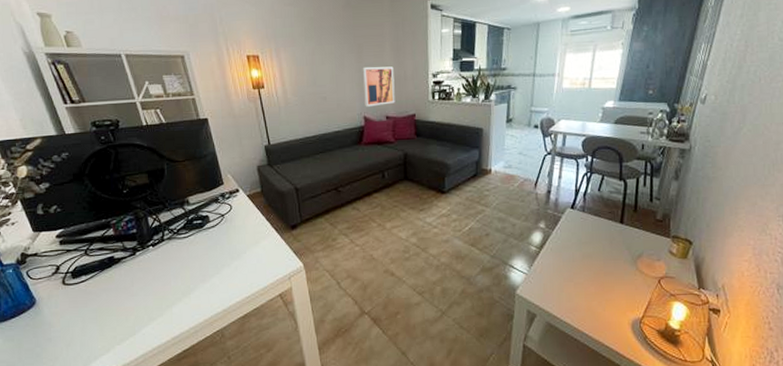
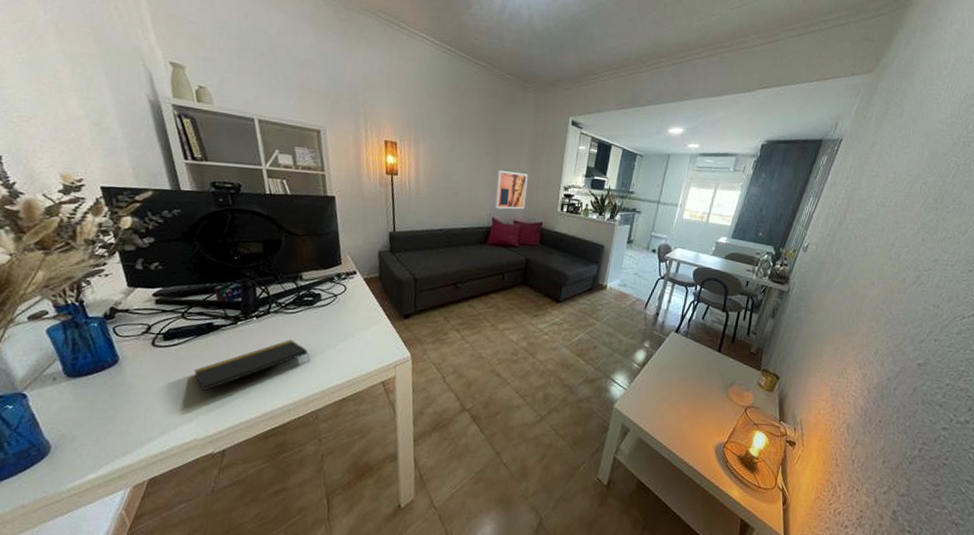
notepad: none [104,263,208,323] -> present [194,339,310,392]

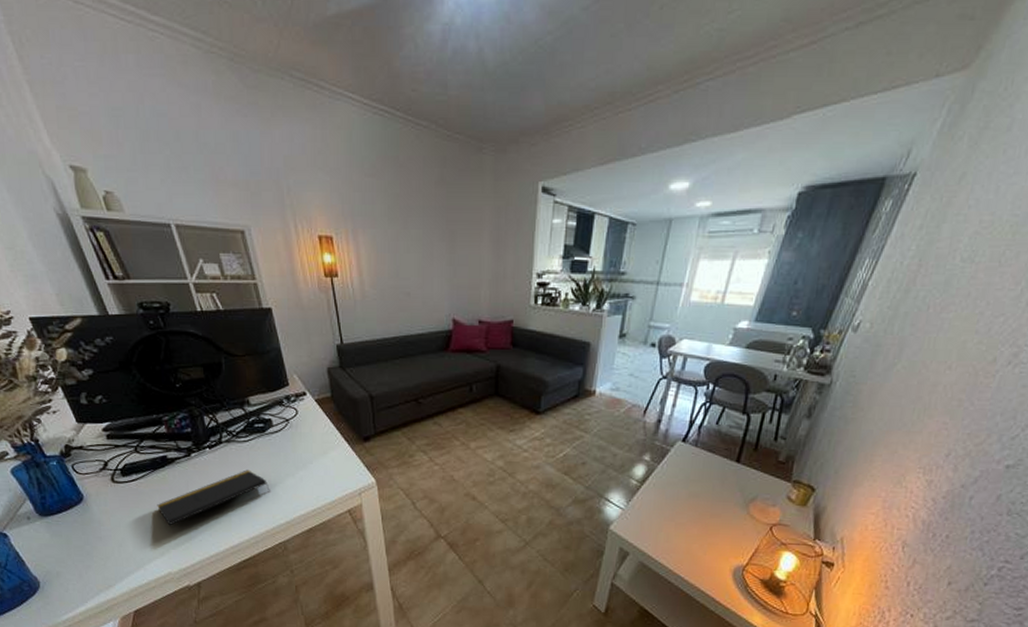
wall art: present [495,170,528,210] -> none [453,259,492,308]

